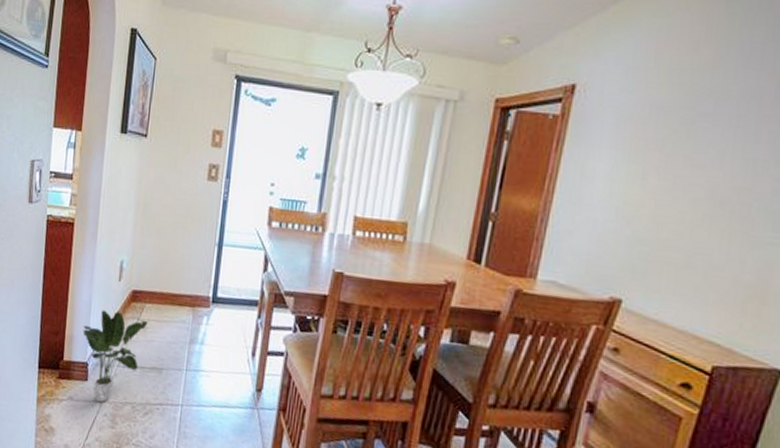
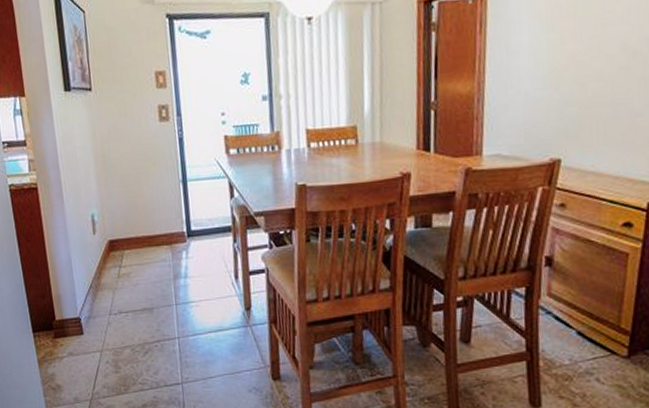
potted plant: present [83,310,148,402] -> none [68,264,130,351]

